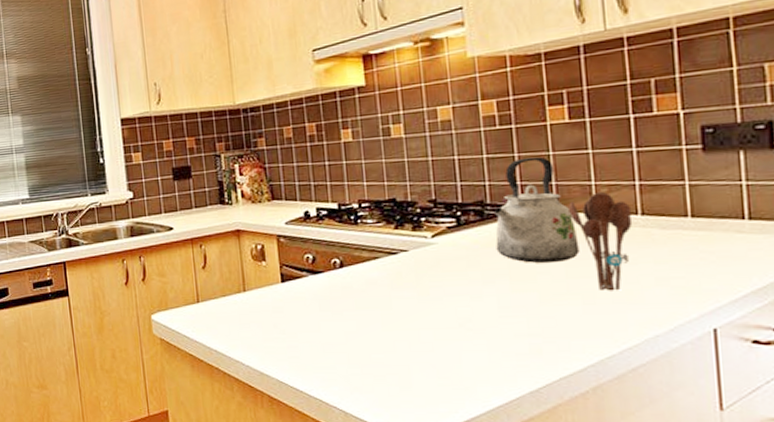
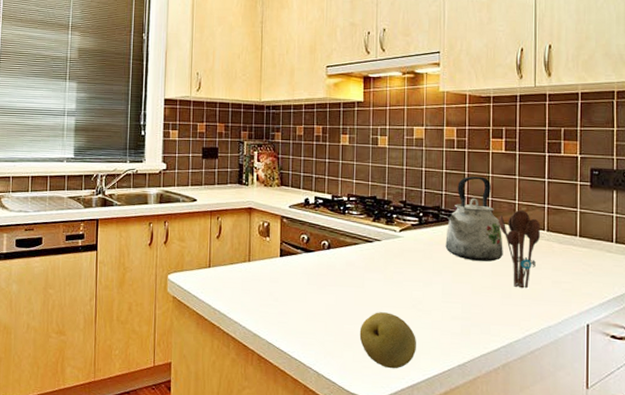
fruit: none [392,336,470,402] -> present [359,312,416,369]

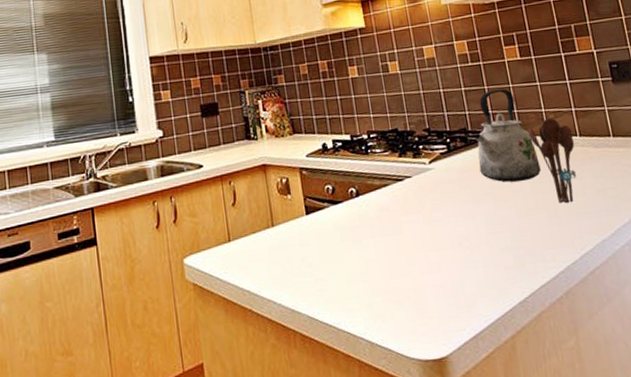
fruit: present [359,312,416,369] -> none [407,256,472,321]

